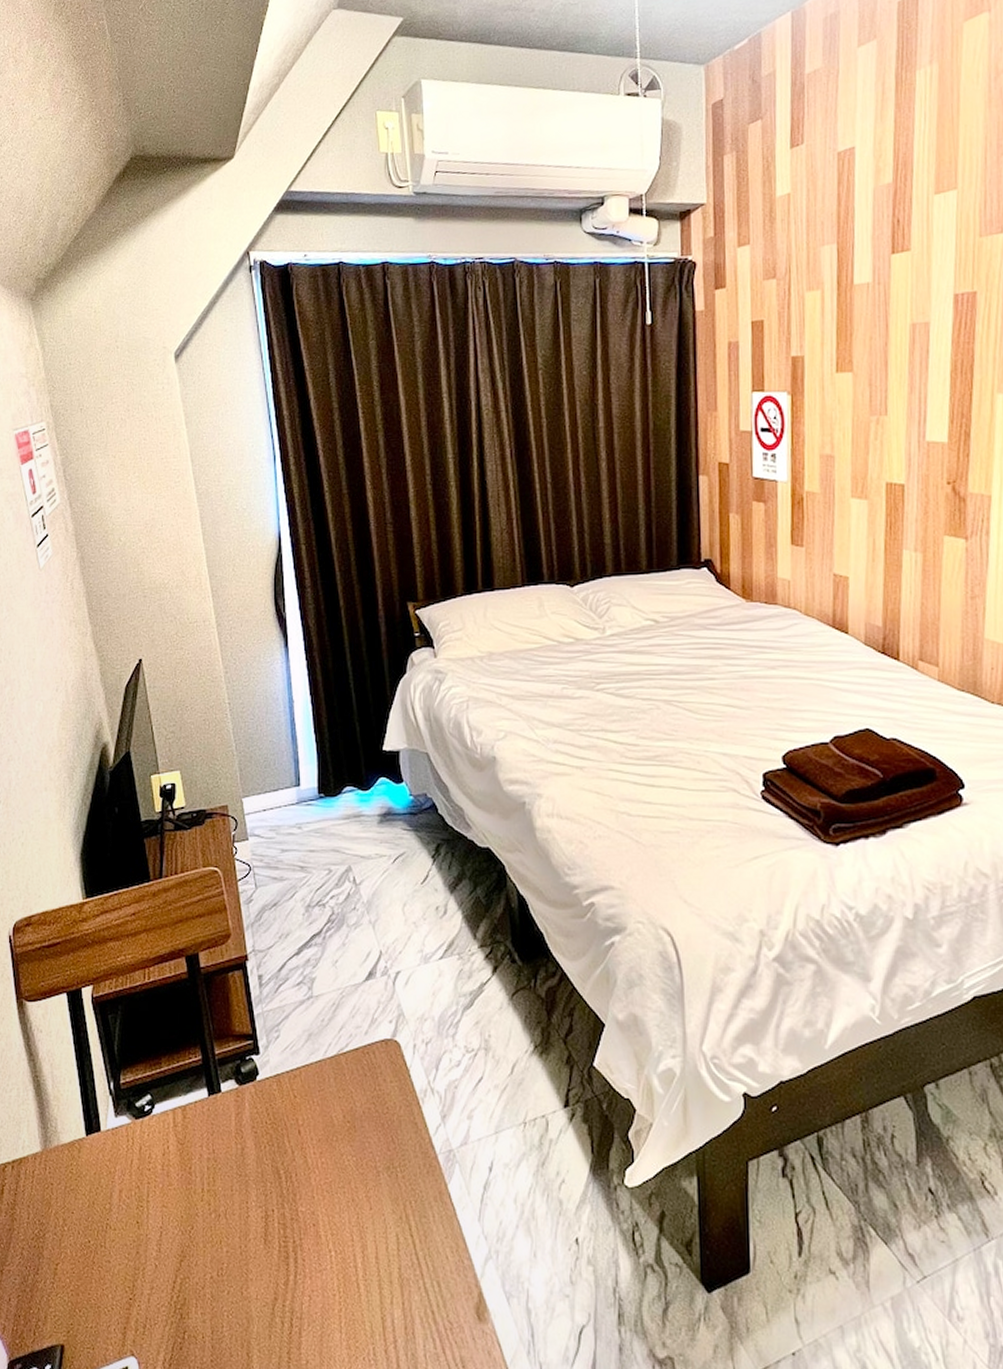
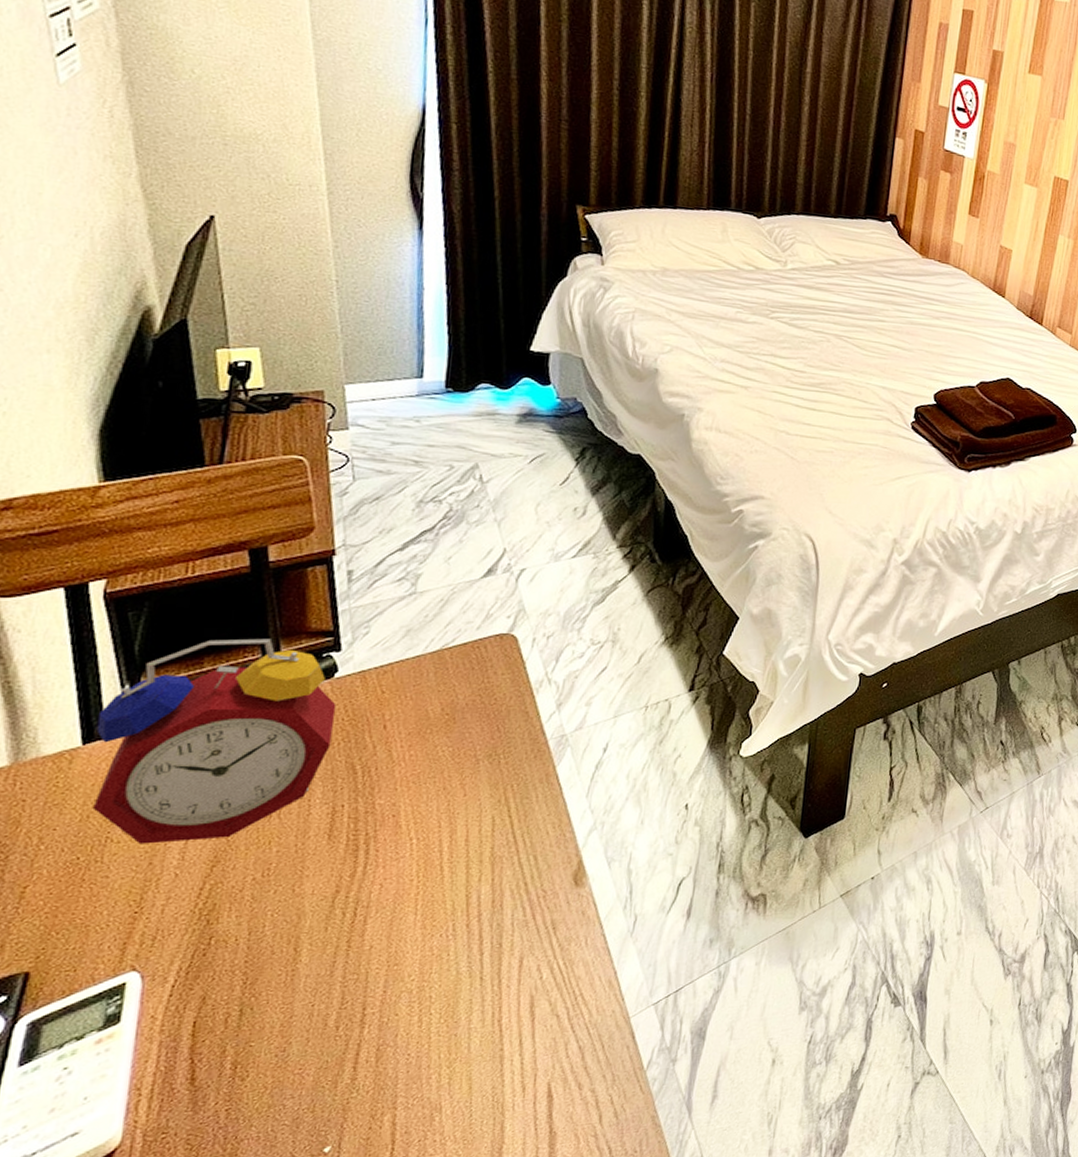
alarm clock: none [94,1040,260,1234] -> present [92,638,337,844]

